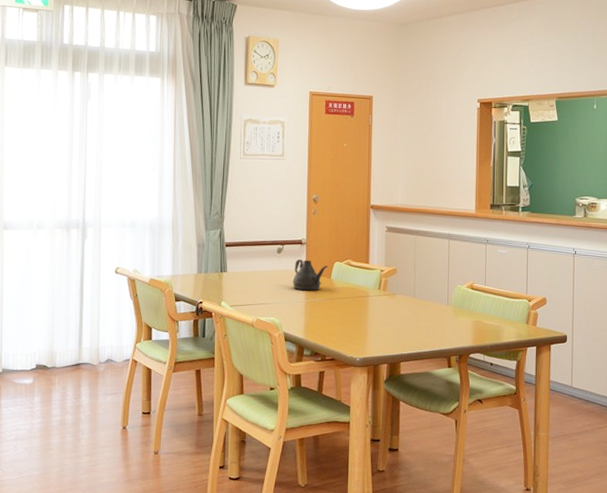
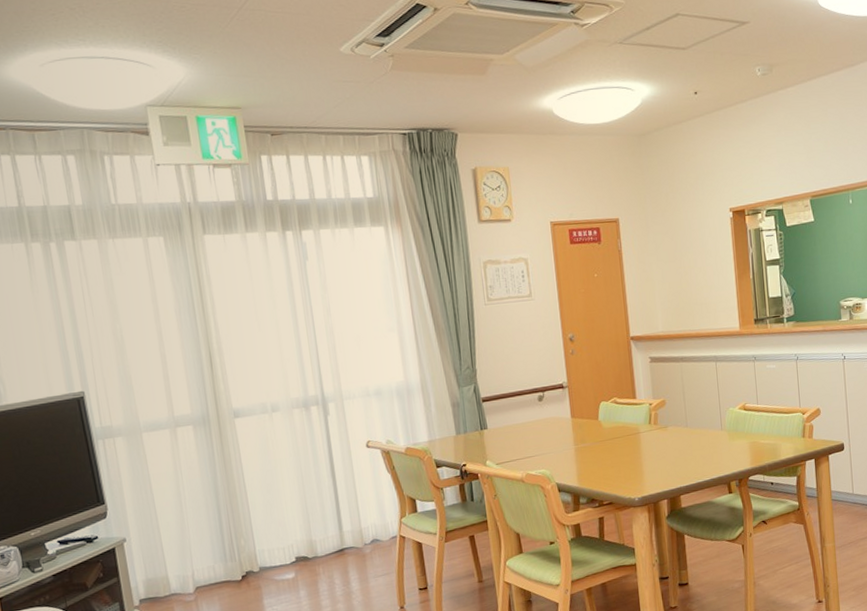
teapot: present [292,259,328,291] -> none [558,403,594,437]

